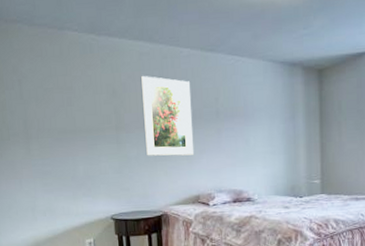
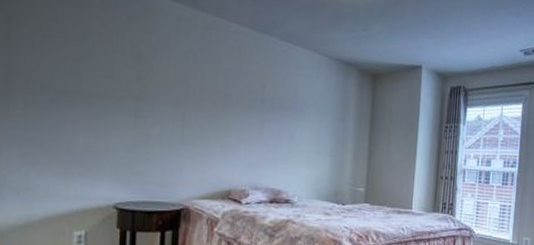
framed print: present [141,76,193,156] -> none [170,44,236,143]

